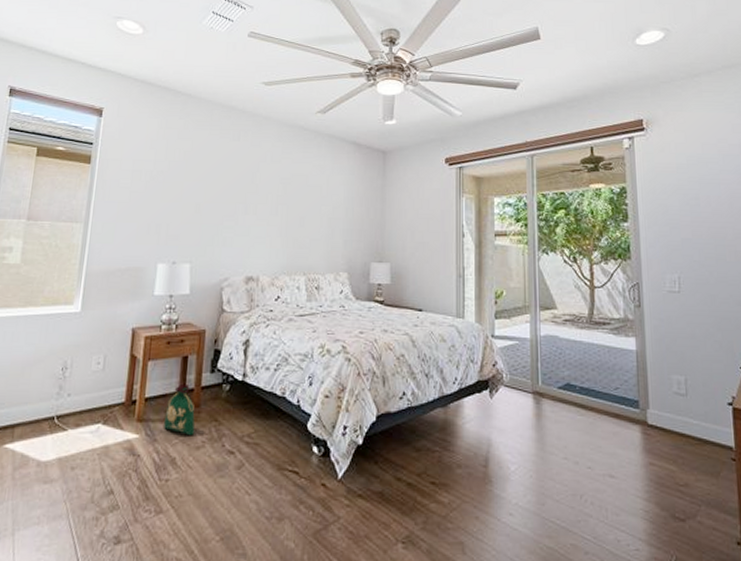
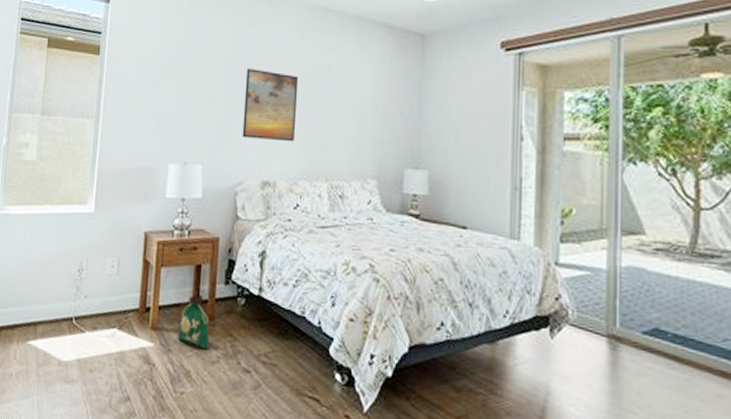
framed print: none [228,178,280,242] -> present [242,69,299,142]

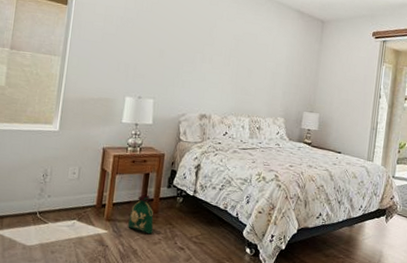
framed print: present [242,69,299,142] -> none [186,30,233,88]

